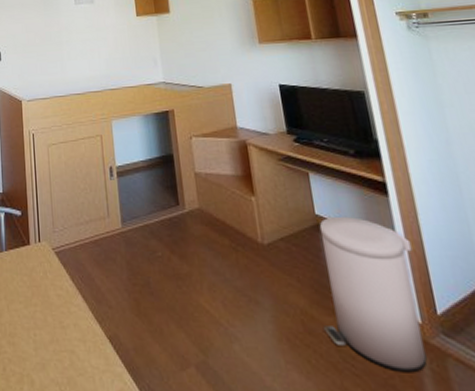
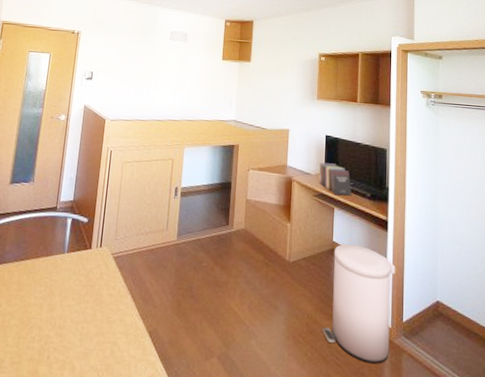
books: none [277,118,329,157] -> present [318,162,352,196]

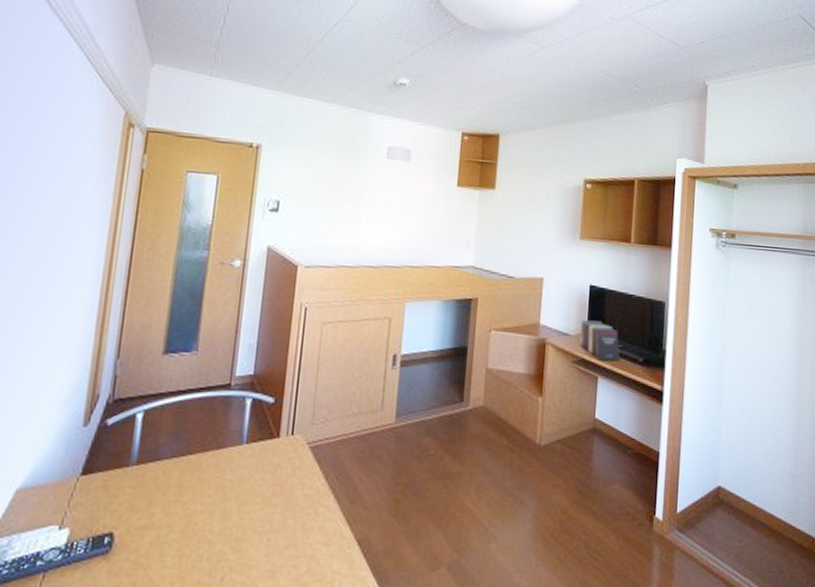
pedal bin: present [322,243,396,364] -> none [579,420,671,565]

